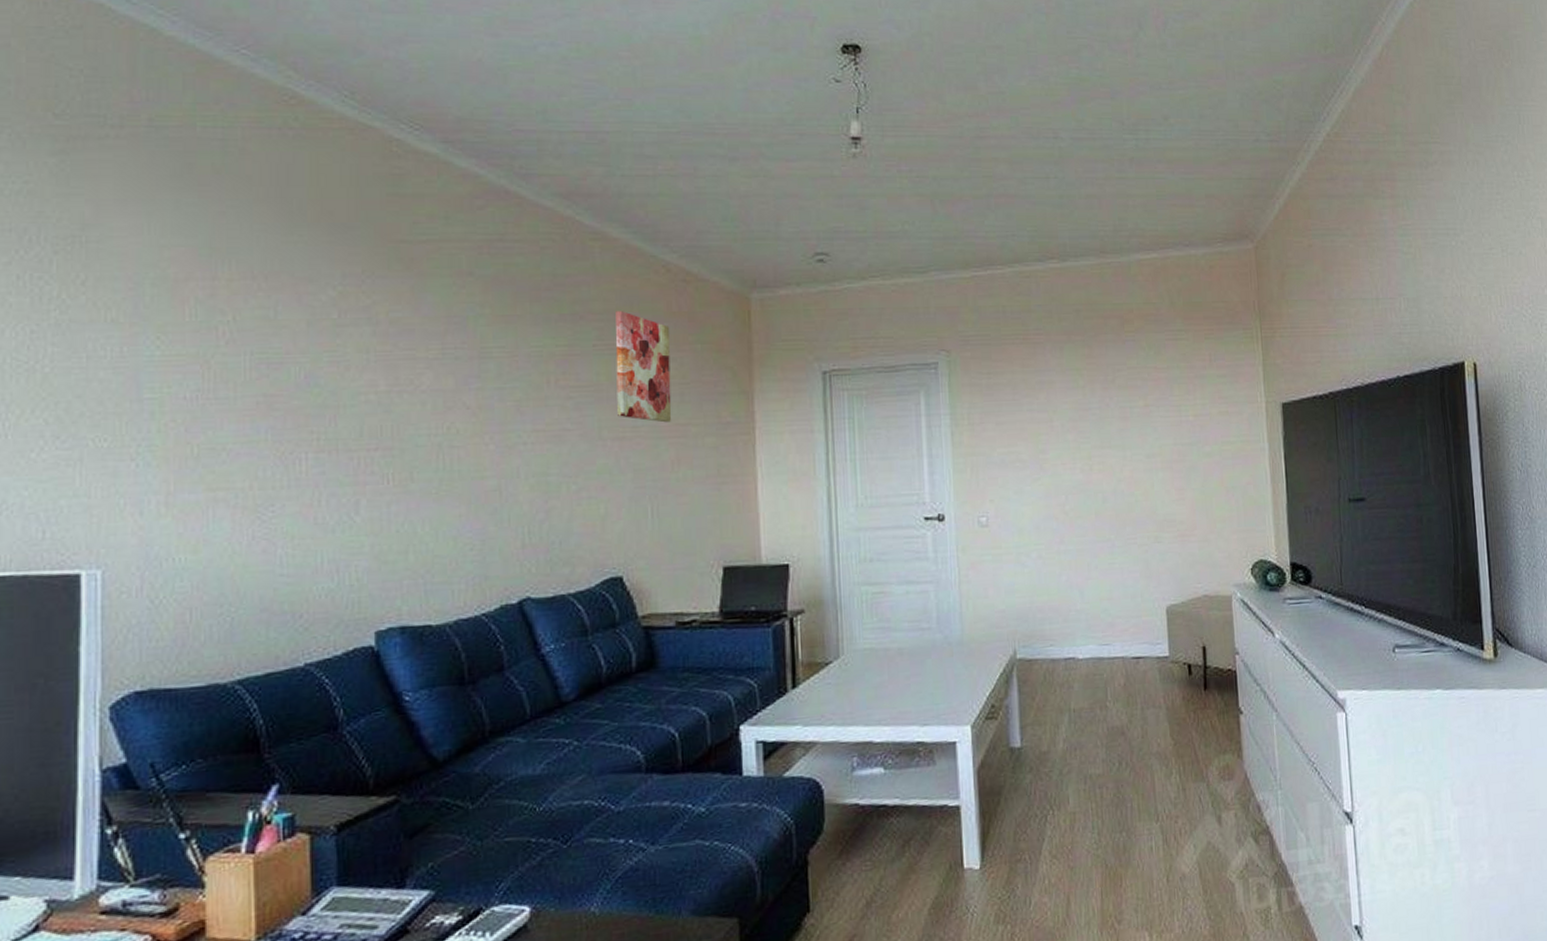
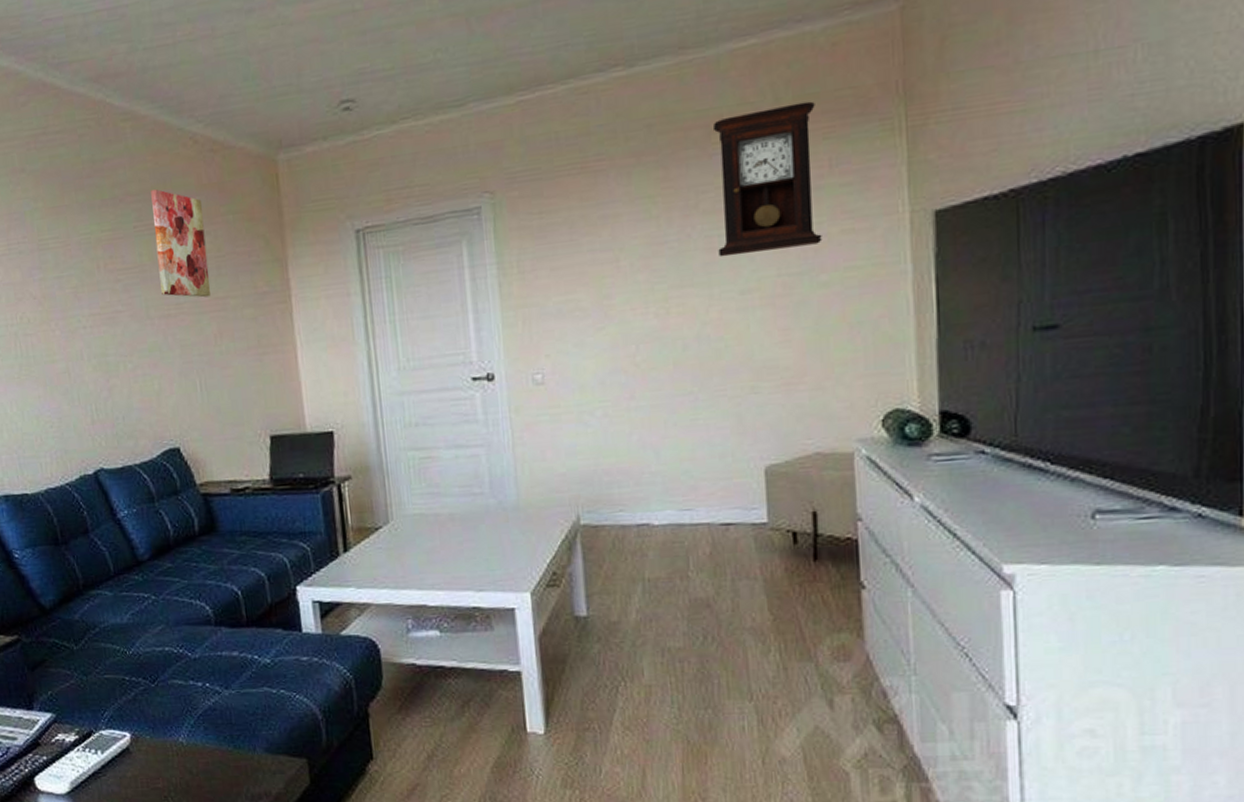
pendulum clock: none [1126,308,1206,426] -> present [714,101,822,257]

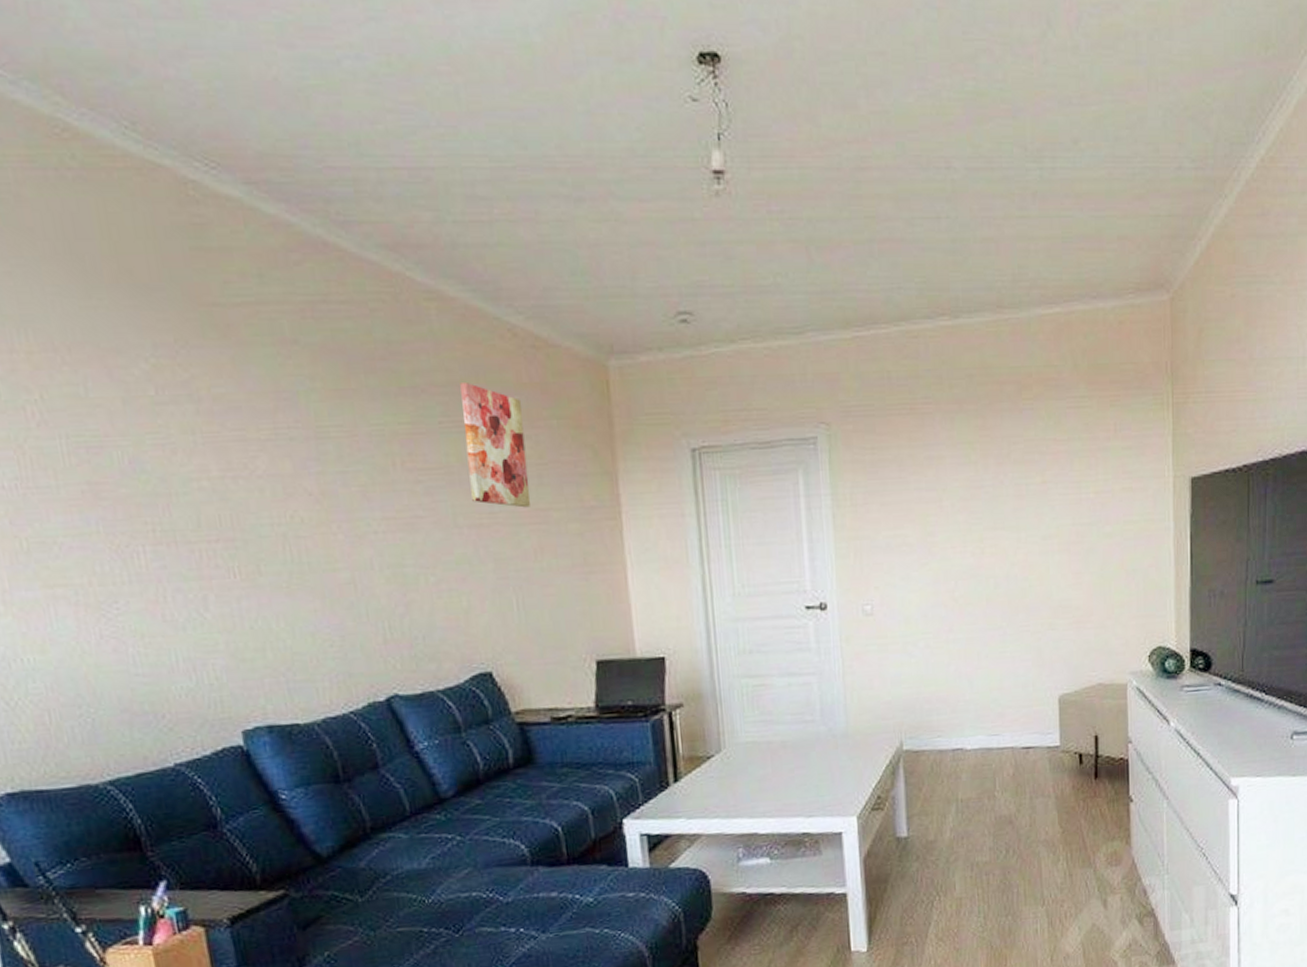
pendulum clock: present [714,101,822,257] -> none [1024,371,1108,504]

